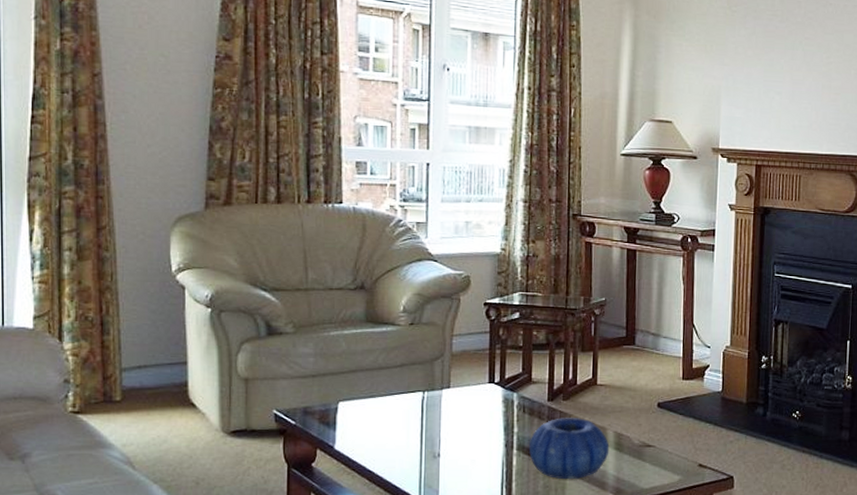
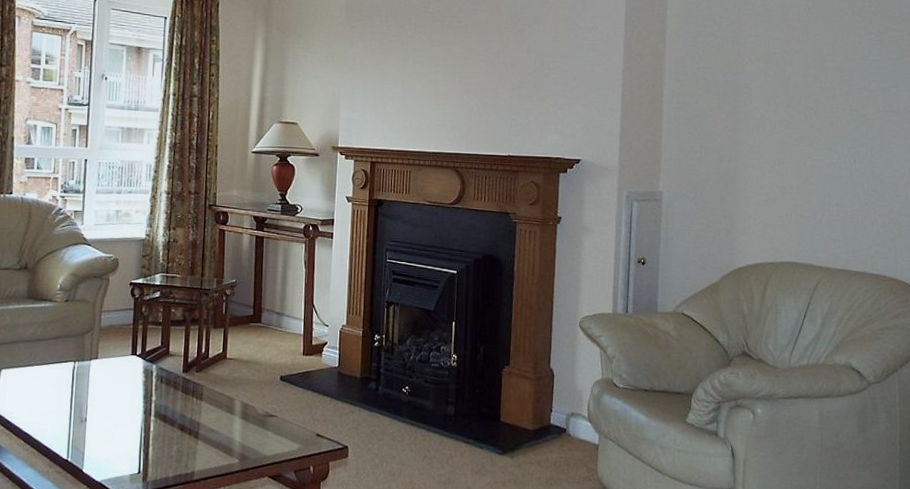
decorative bowl: present [528,418,610,480] -> none [164,388,237,445]

